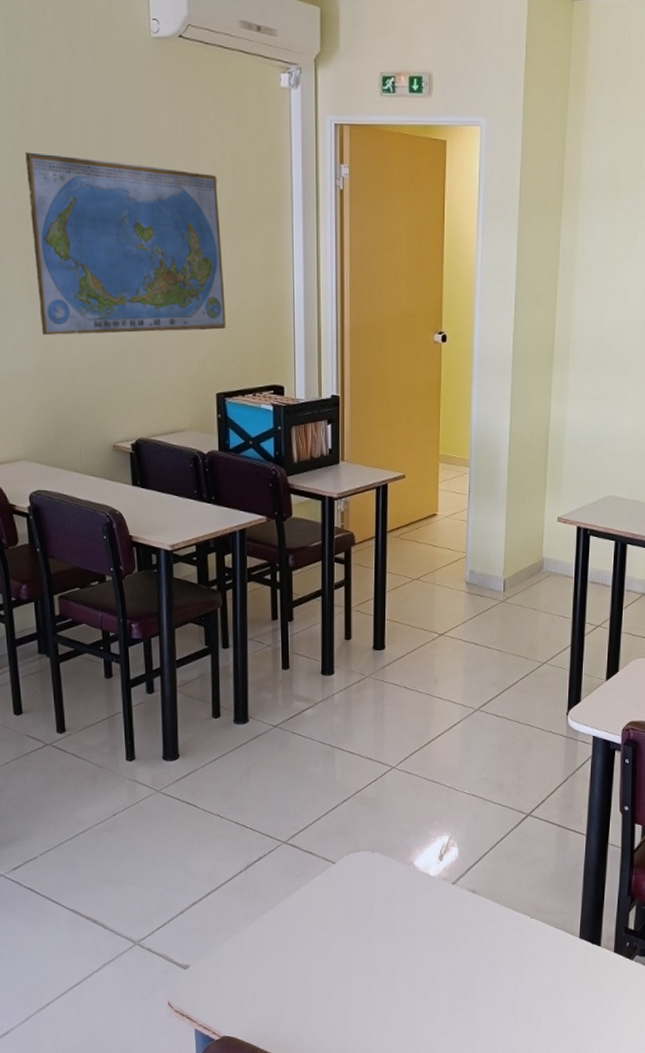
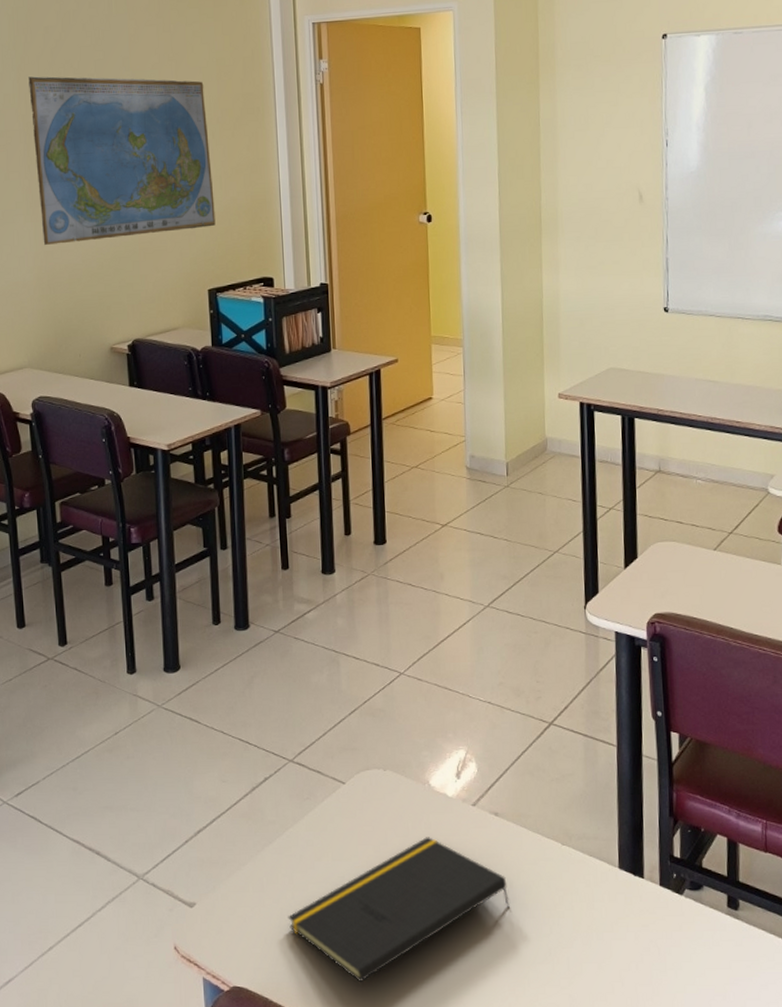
notepad: none [277,910,480,1032] -> present [288,837,510,983]

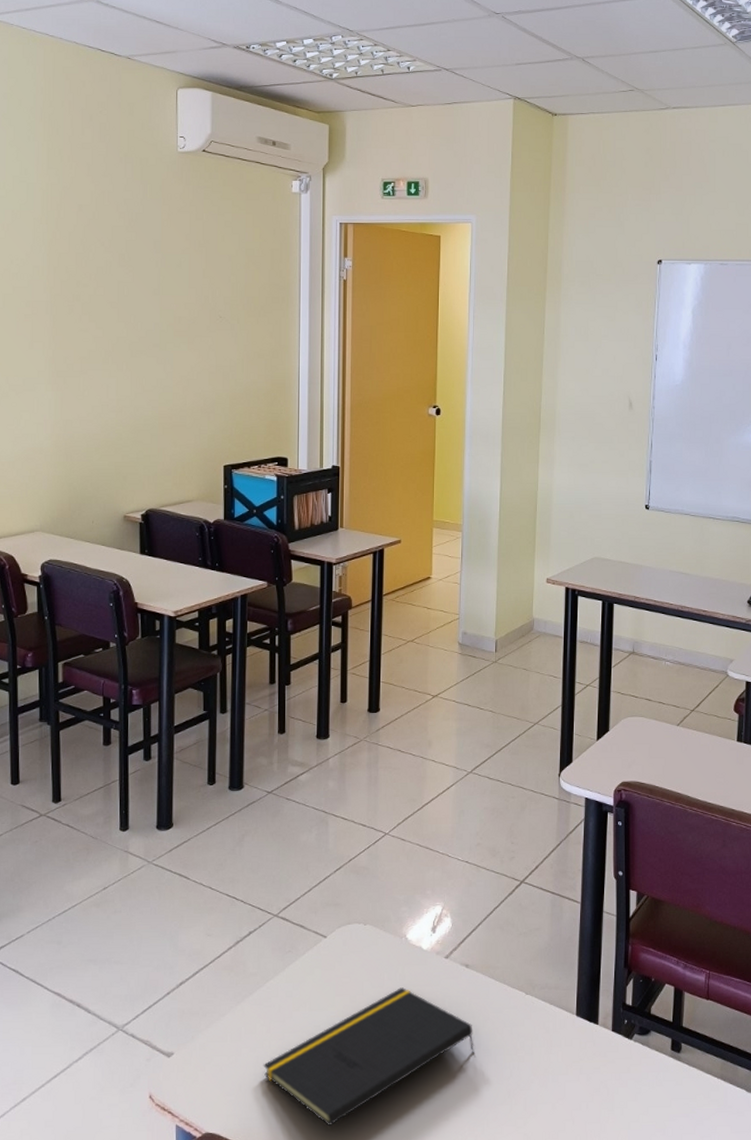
world map: present [28,76,216,245] -> none [59,251,235,414]

